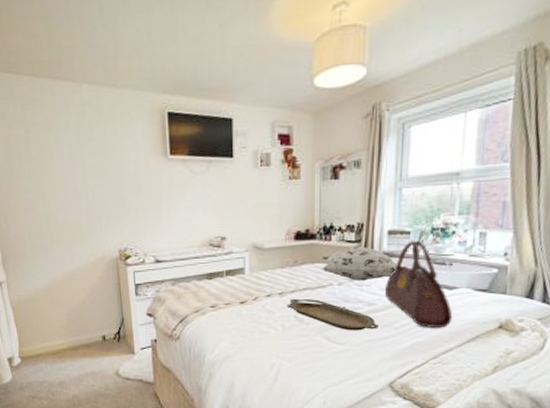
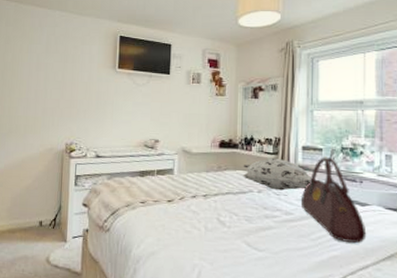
serving tray: present [287,298,378,331] -> none [210,201,296,239]

